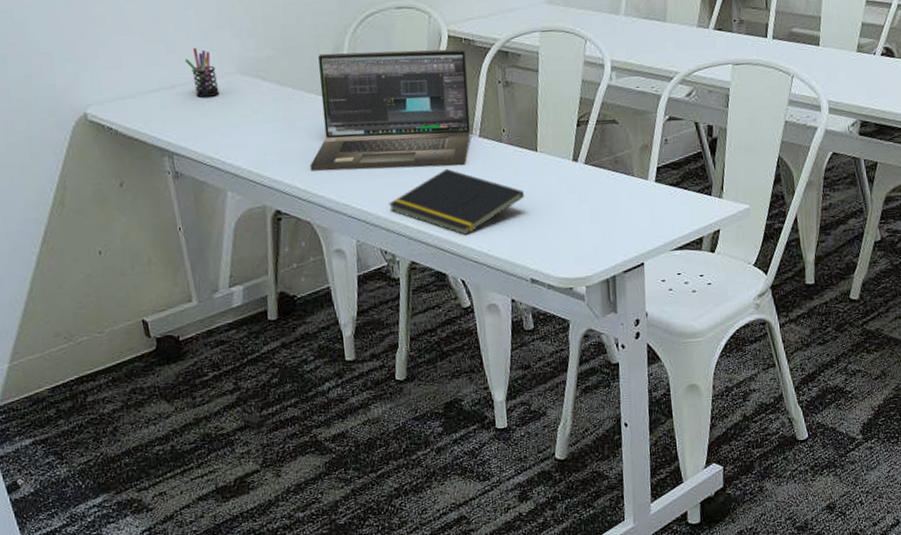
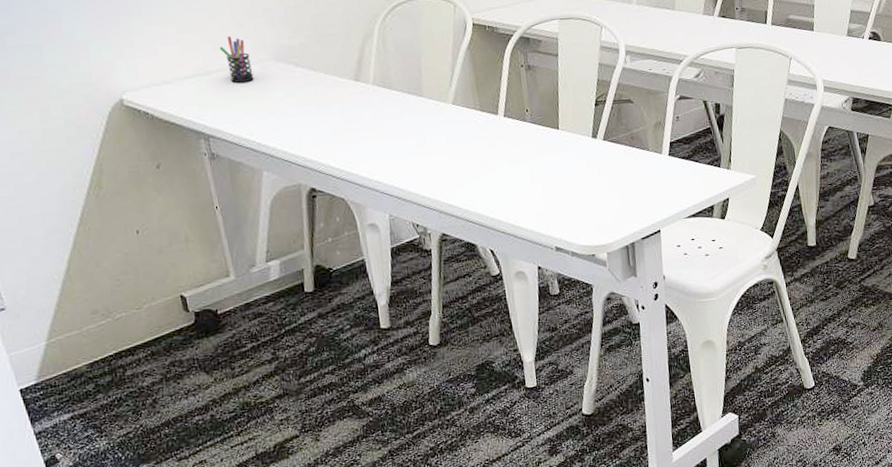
laptop: present [310,48,471,171] -> none [343,35,496,151]
notepad: present [388,168,525,236] -> none [419,146,548,209]

